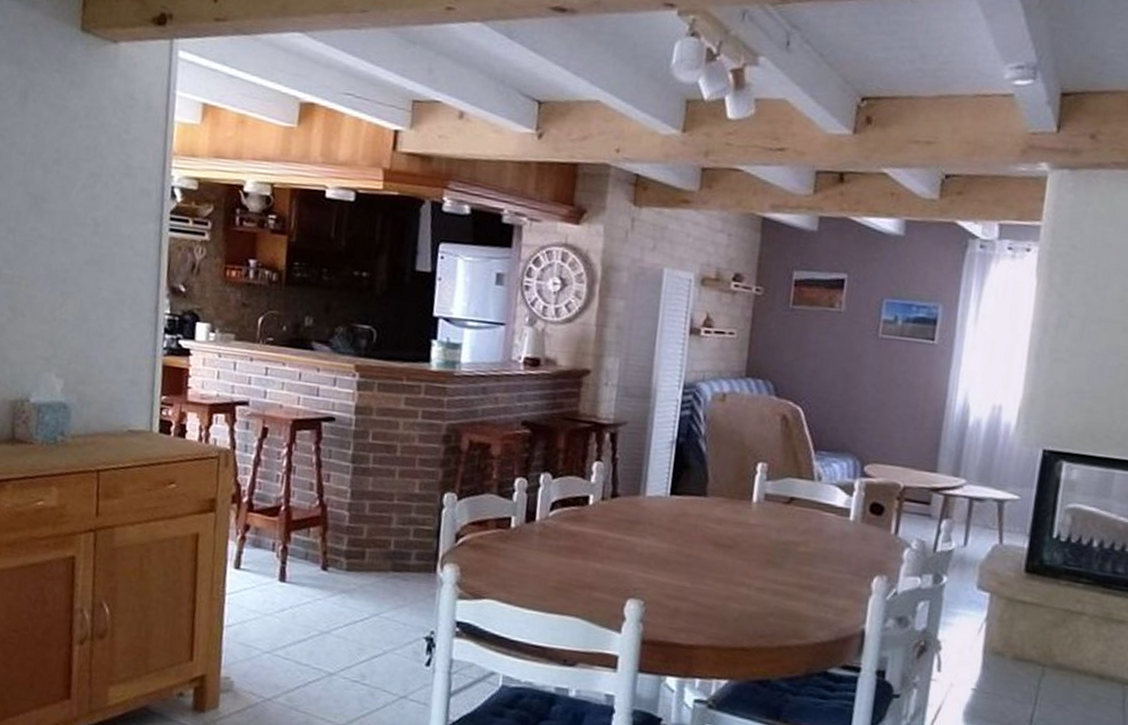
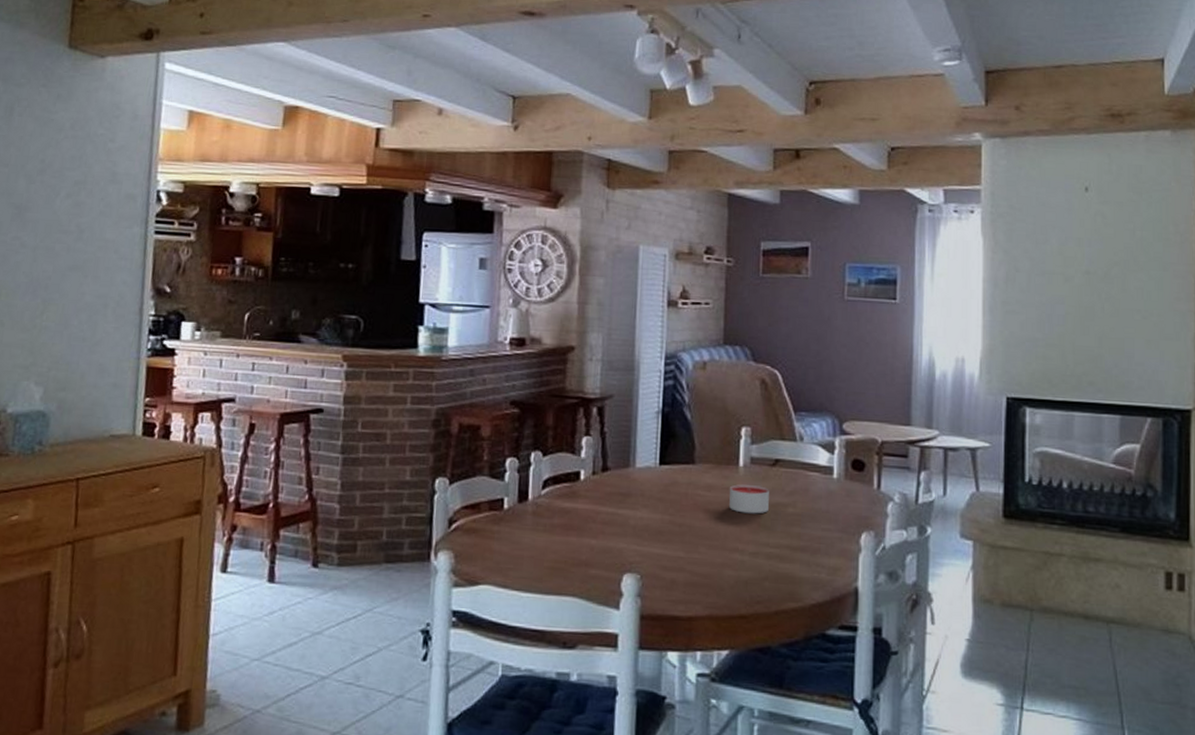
candle: none [739,519,782,551] -> present [729,484,769,514]

